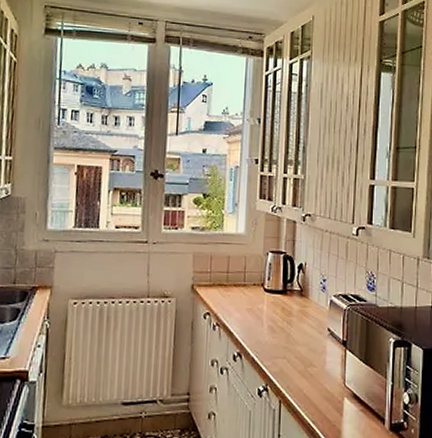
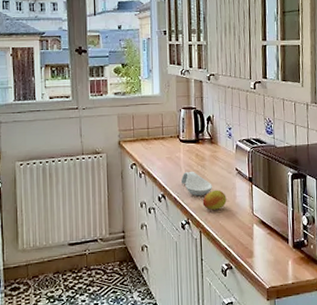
spoon rest: none [261,327,298,359] -> present [180,171,212,197]
fruit: none [285,352,314,376] -> present [202,189,227,210]

